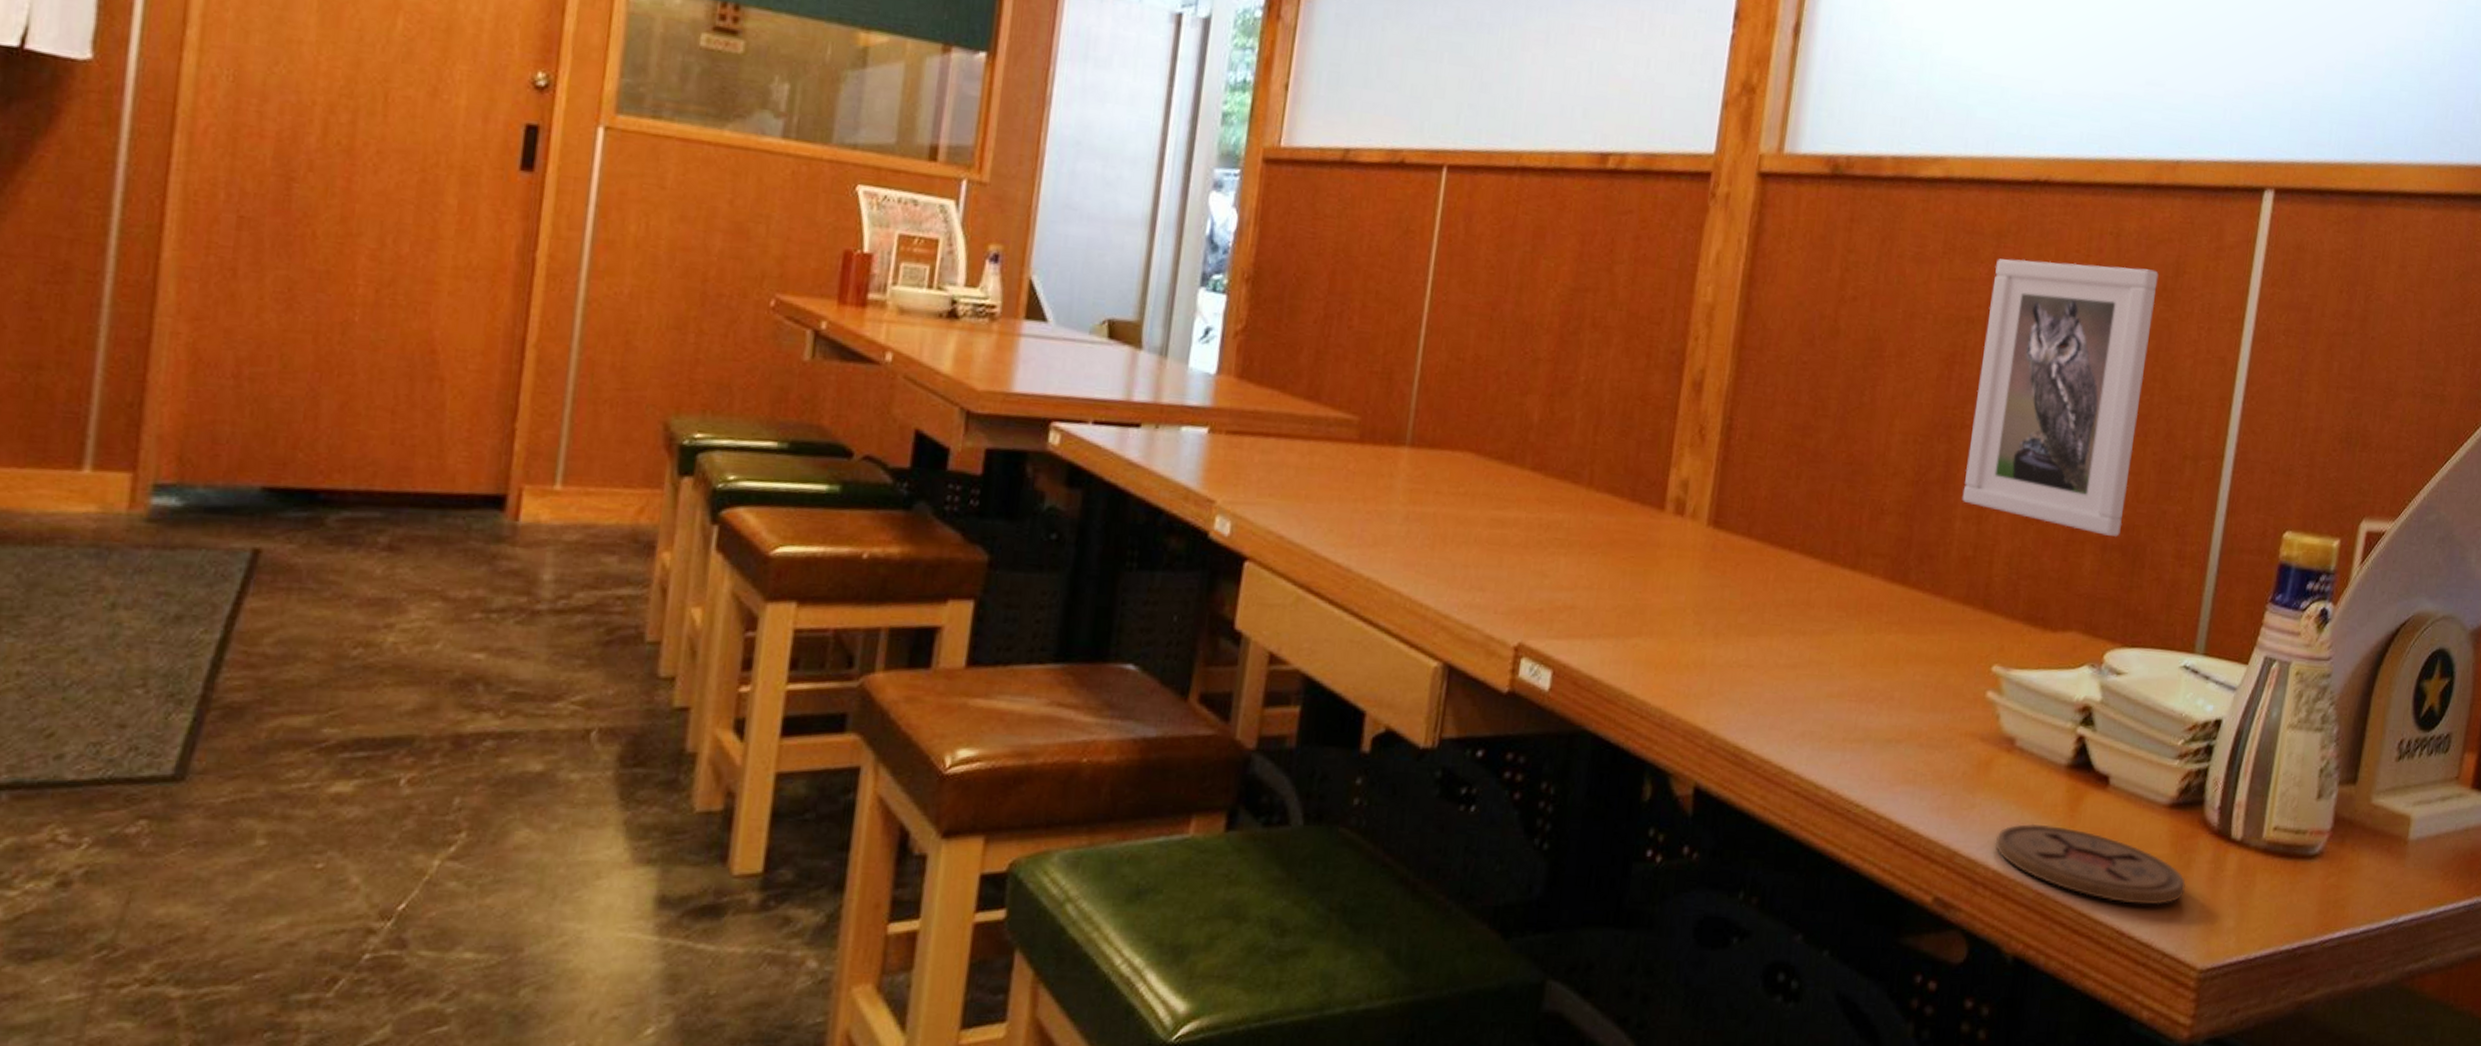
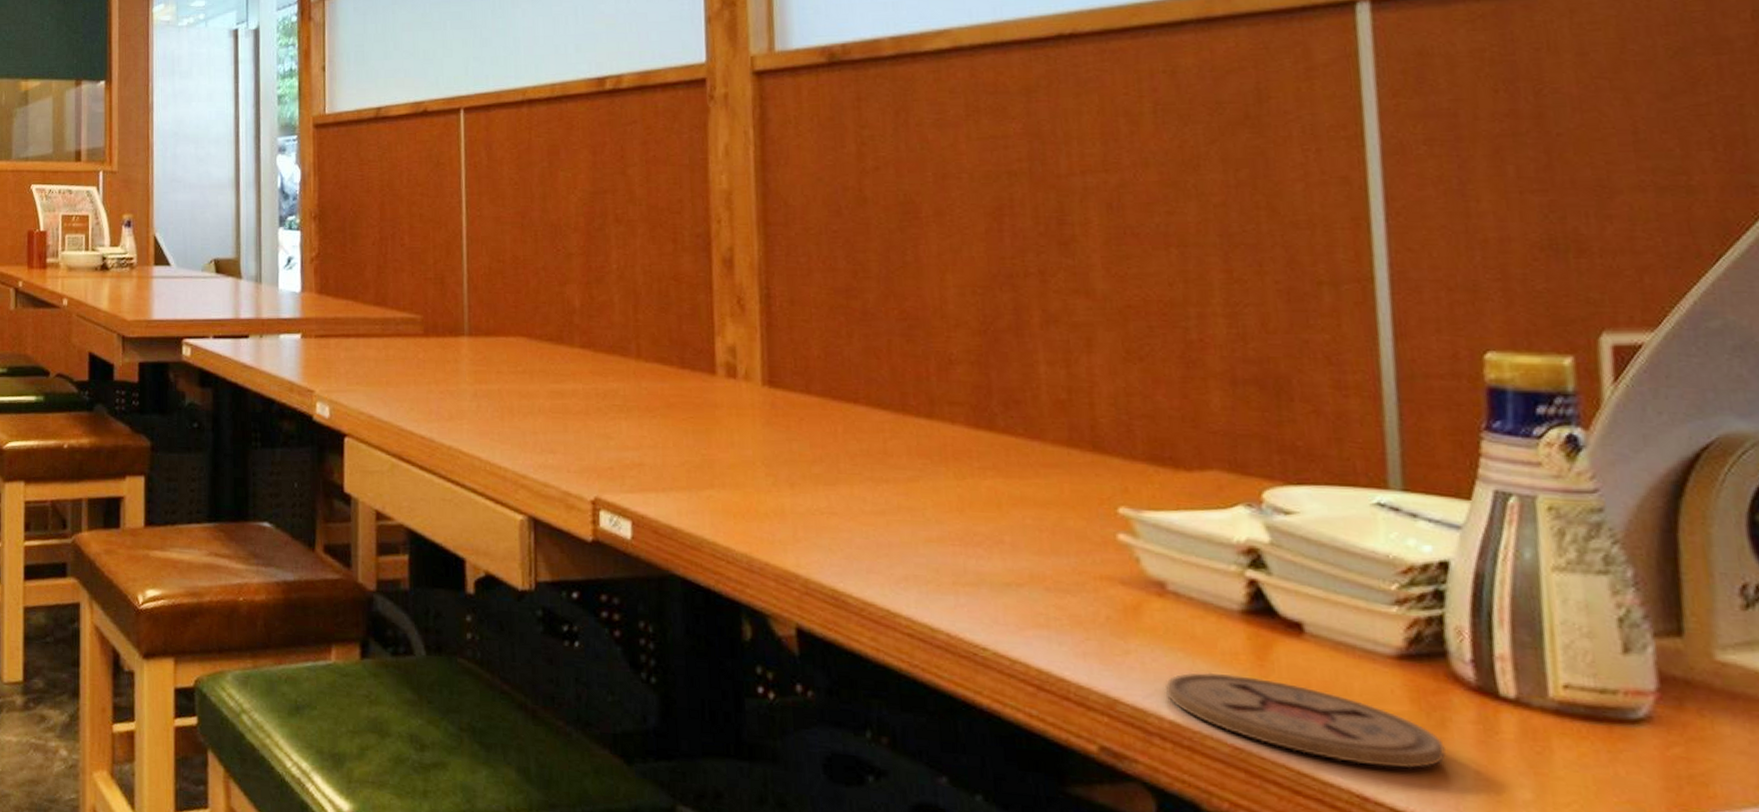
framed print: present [1962,258,2159,536] -> none [1029,100,1252,370]

